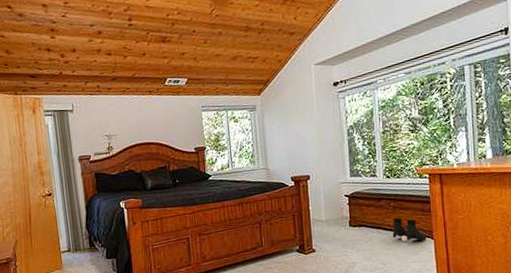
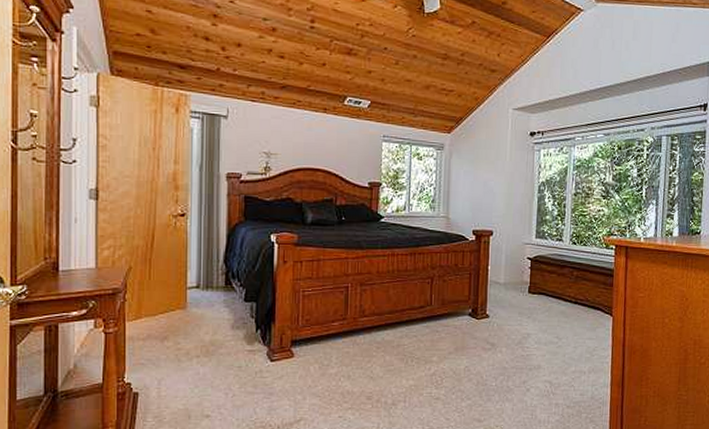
boots: present [392,218,427,242] -> none [572,289,606,317]

